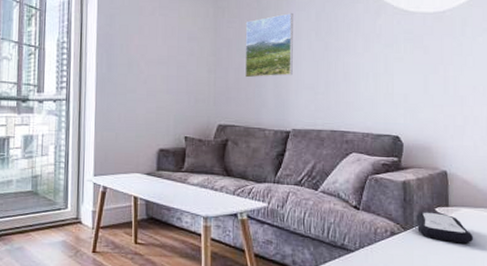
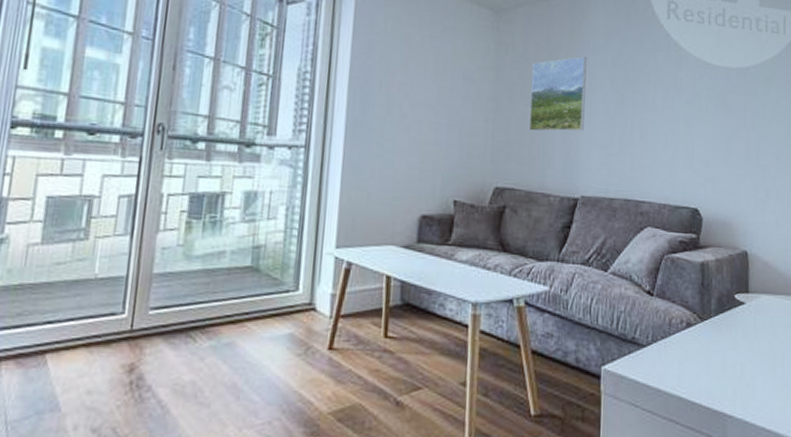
remote control: present [416,211,474,244] -> none [714,298,774,337]

